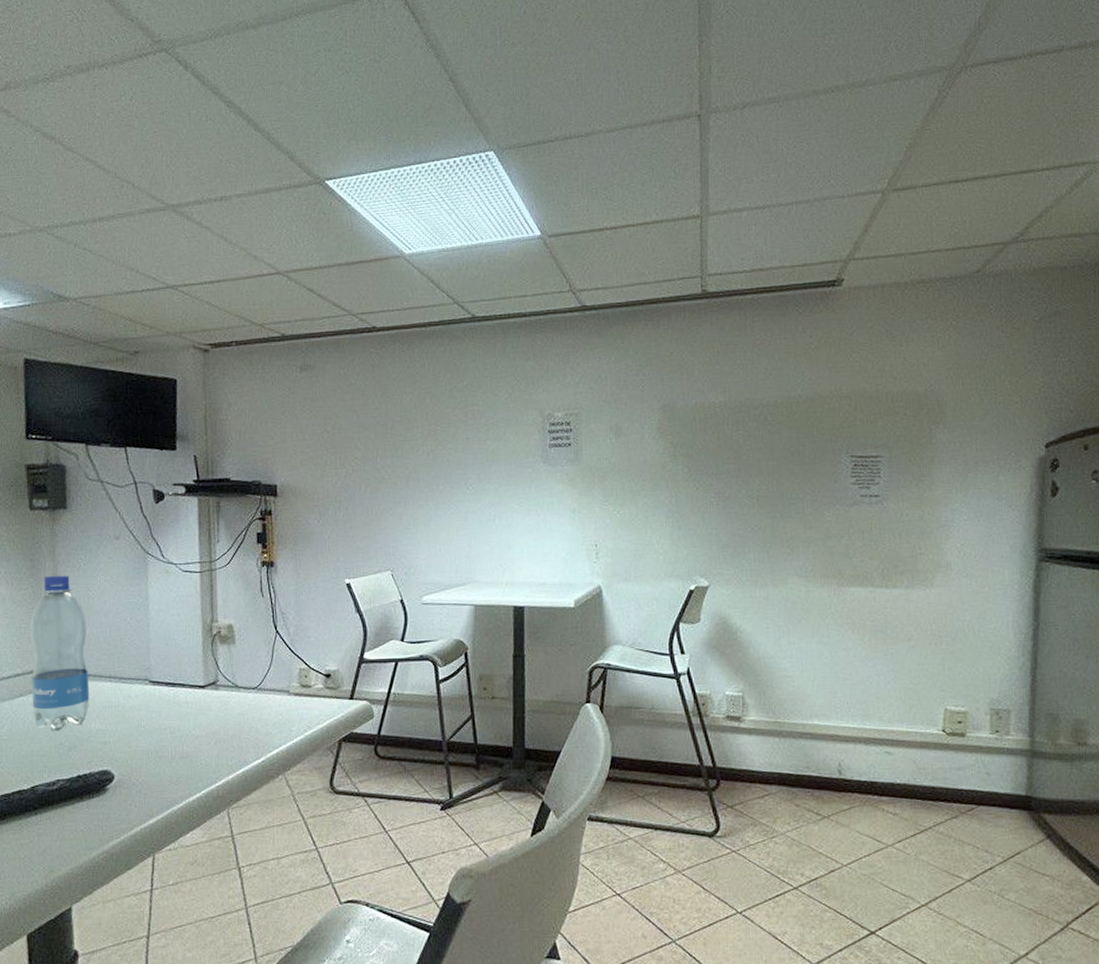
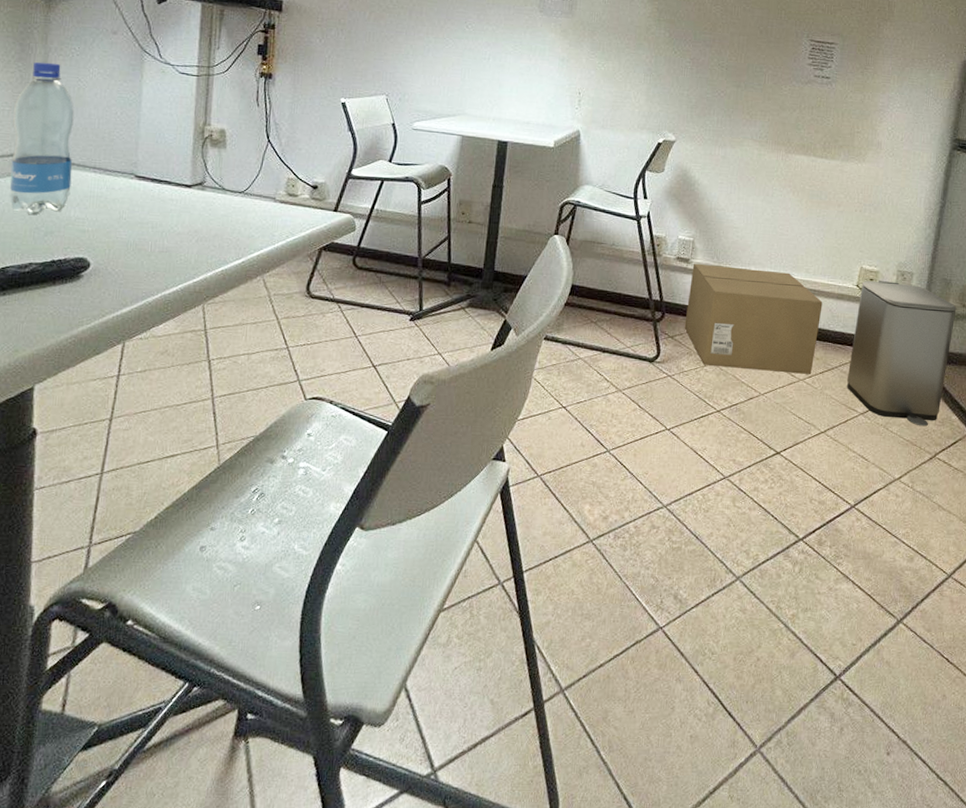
box: none [744,721,905,839] -> present [684,263,823,374]
pedal bin: none [945,722,1071,891] -> present [847,280,957,427]

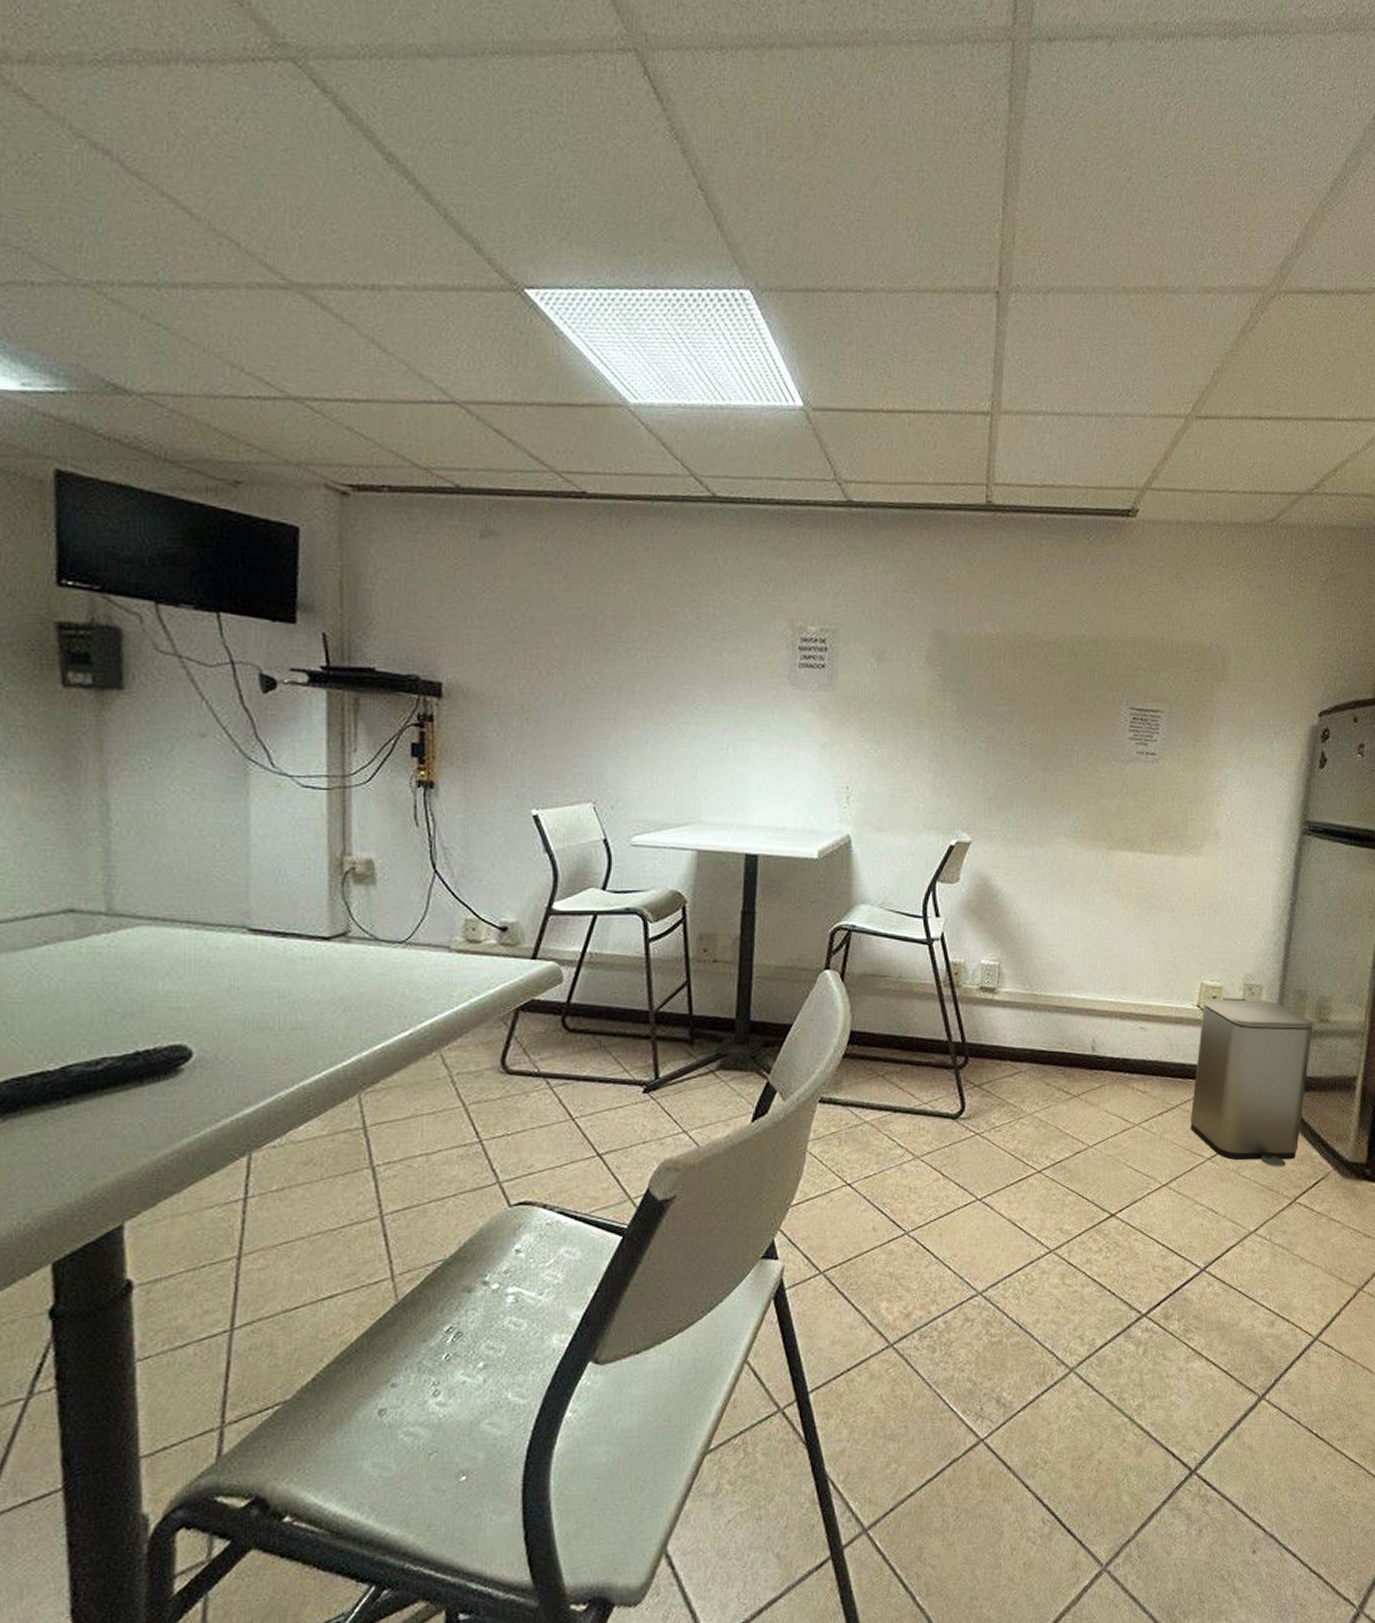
bottle: present [10,61,75,215] -> none [61,780,156,993]
box: present [684,263,823,374] -> none [993,993,1158,1118]

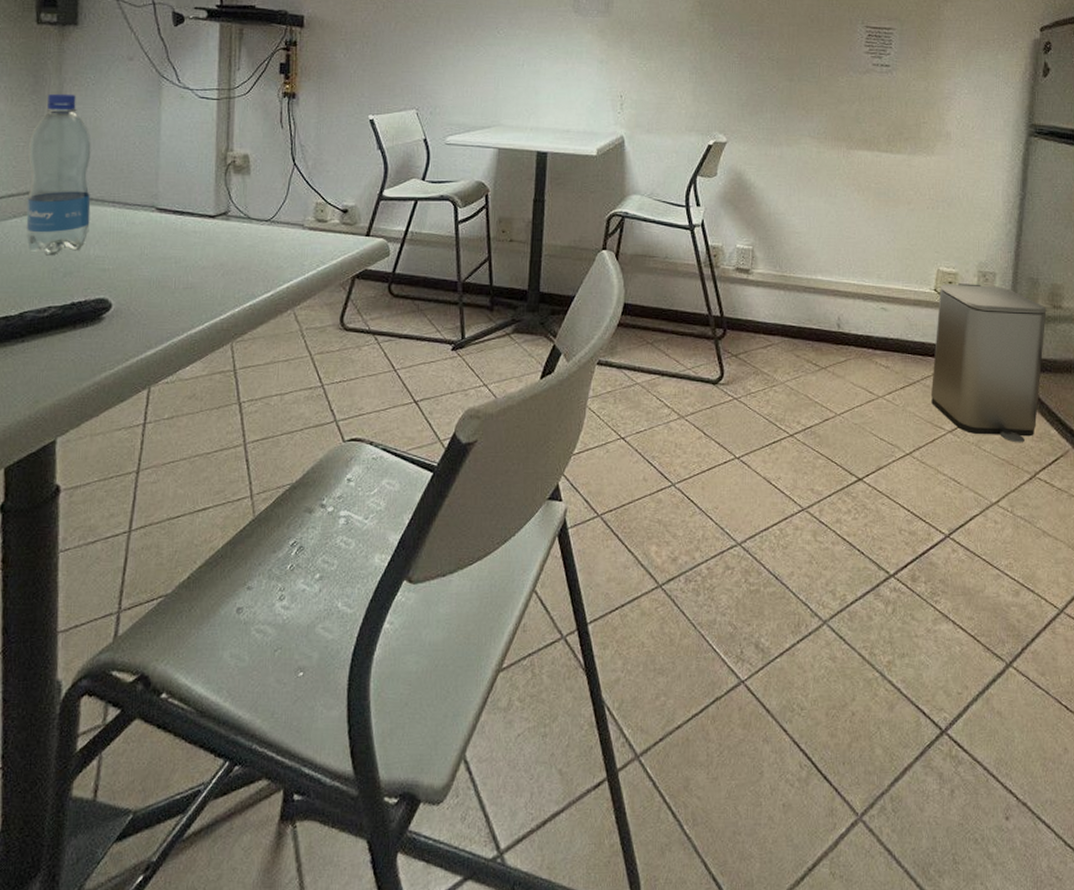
bottle: none [61,780,156,993] -> present [26,93,92,256]

